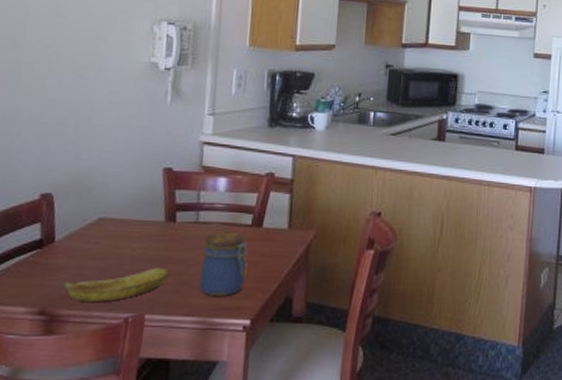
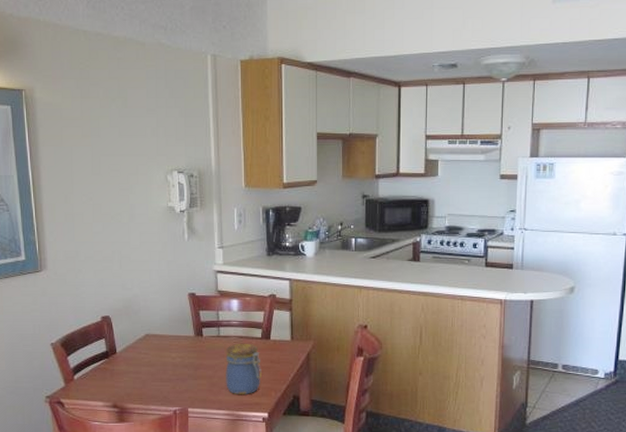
banana: present [62,268,168,302] -> none [126,372,202,398]

